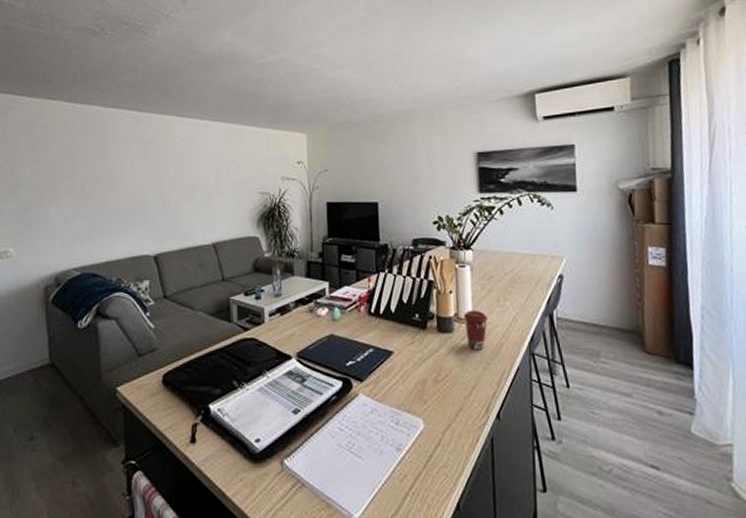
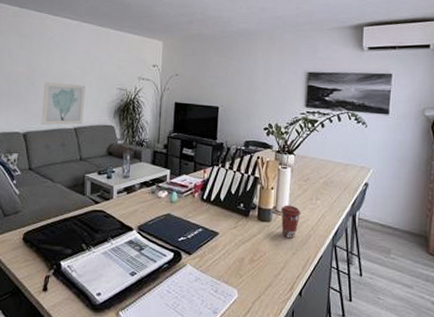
wall art: none [173,192,222,243] -> present [41,82,85,125]

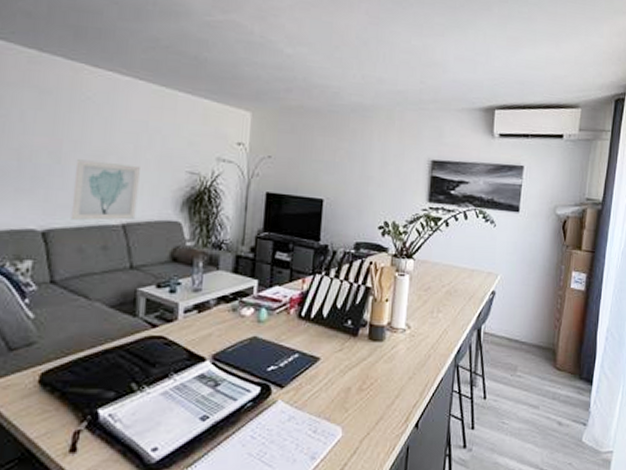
coffee cup: present [280,204,301,239] -> none [396,319,420,360]

